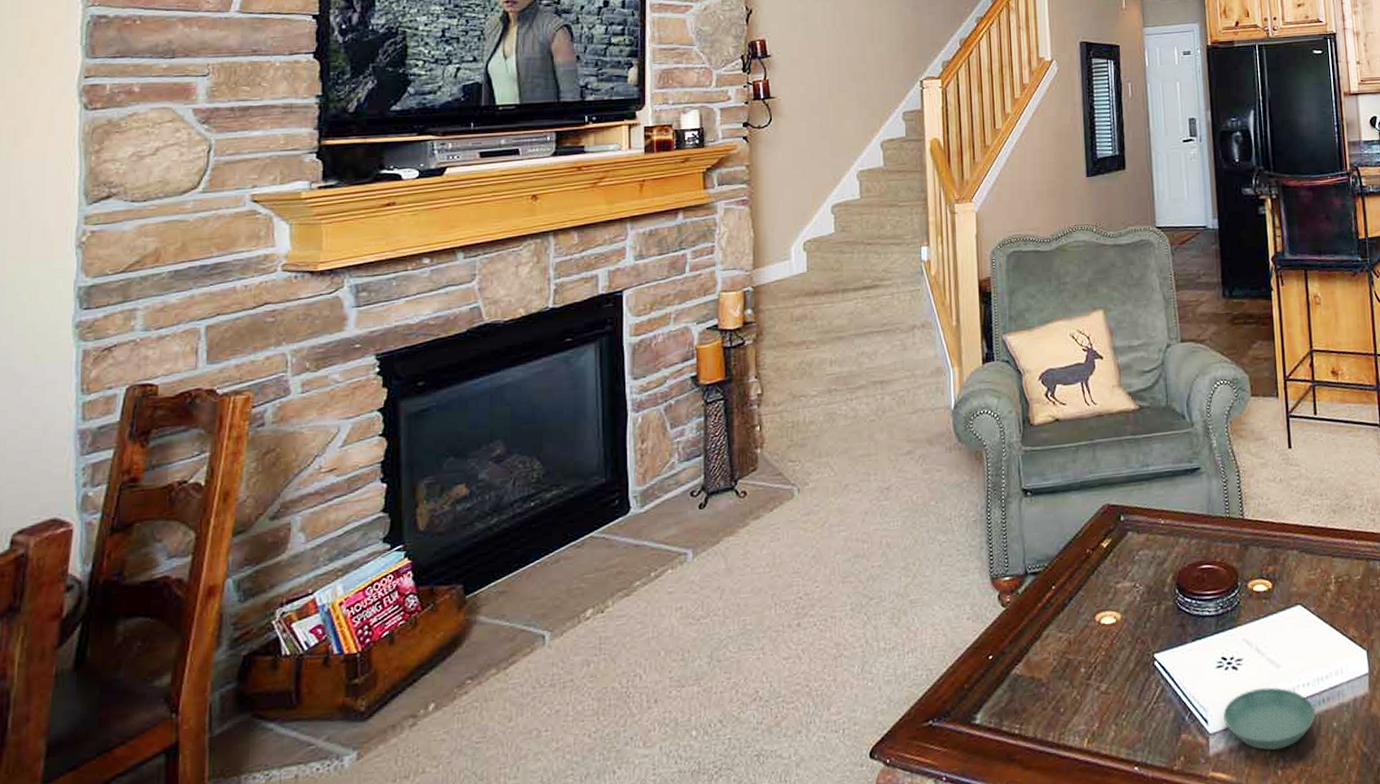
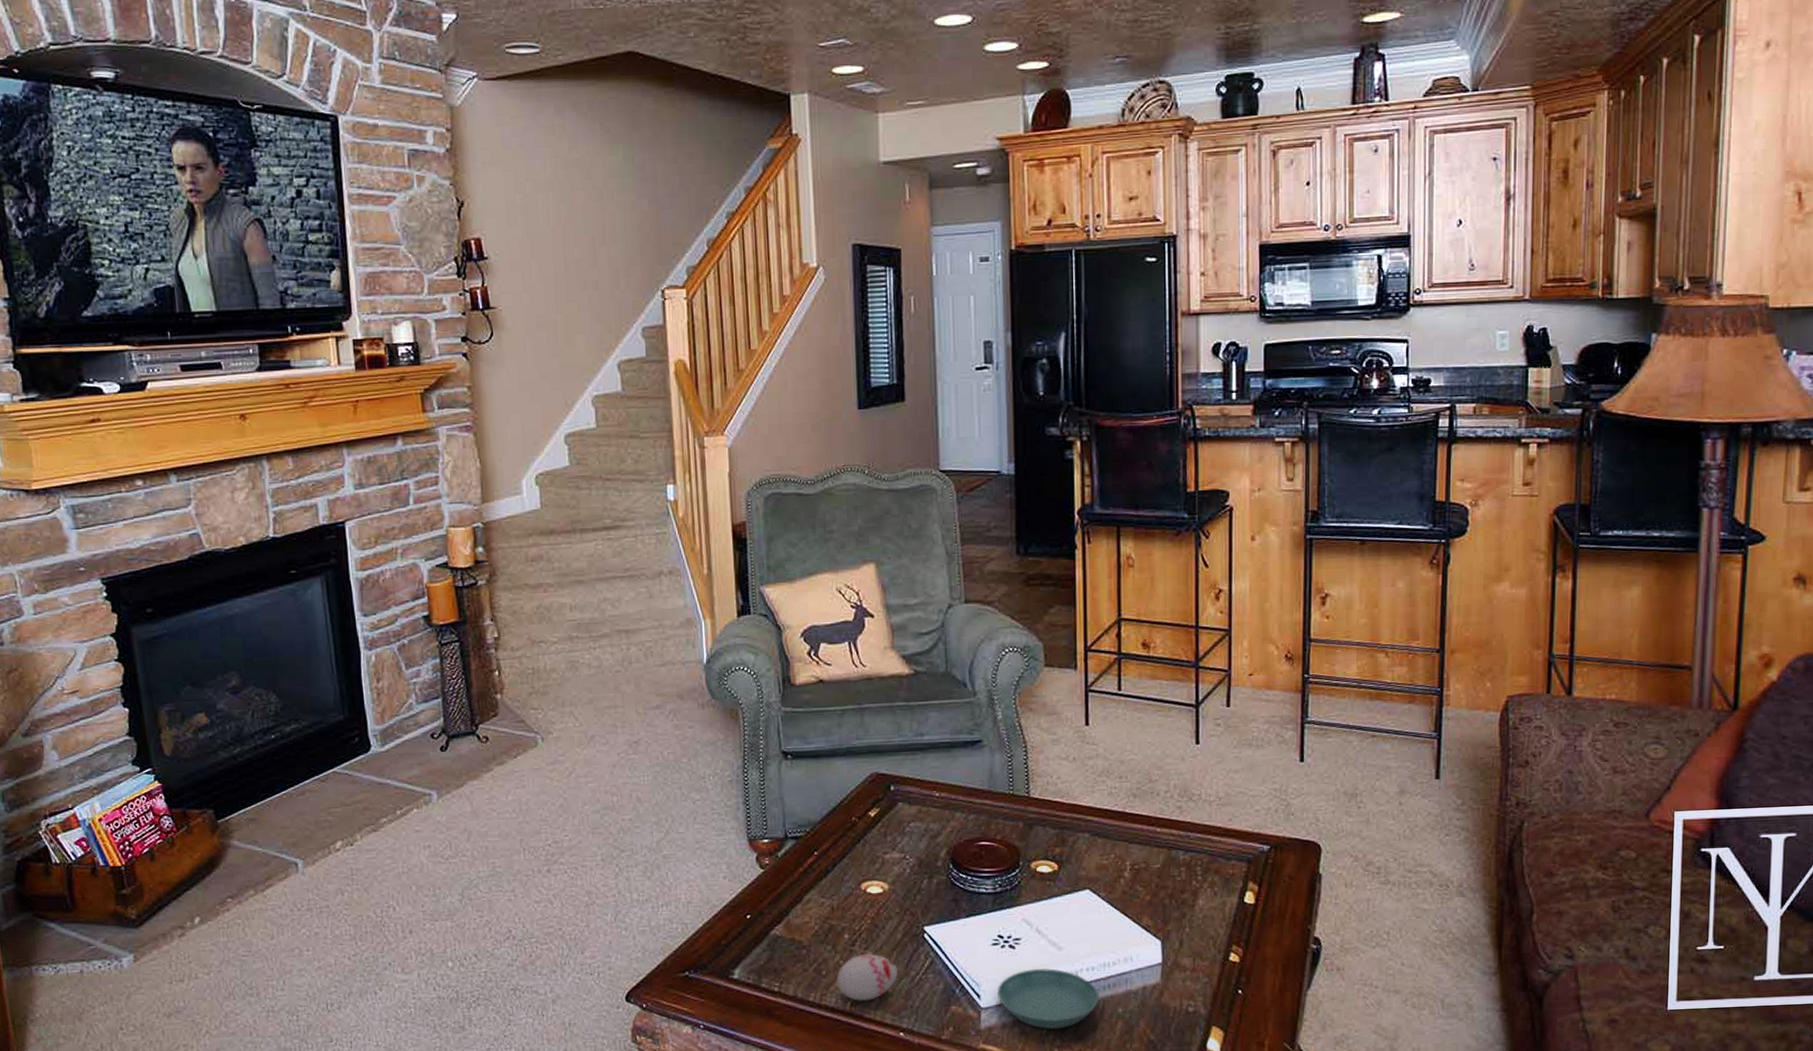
decorative egg: none [1073,686,1132,738] -> present [836,953,899,1002]

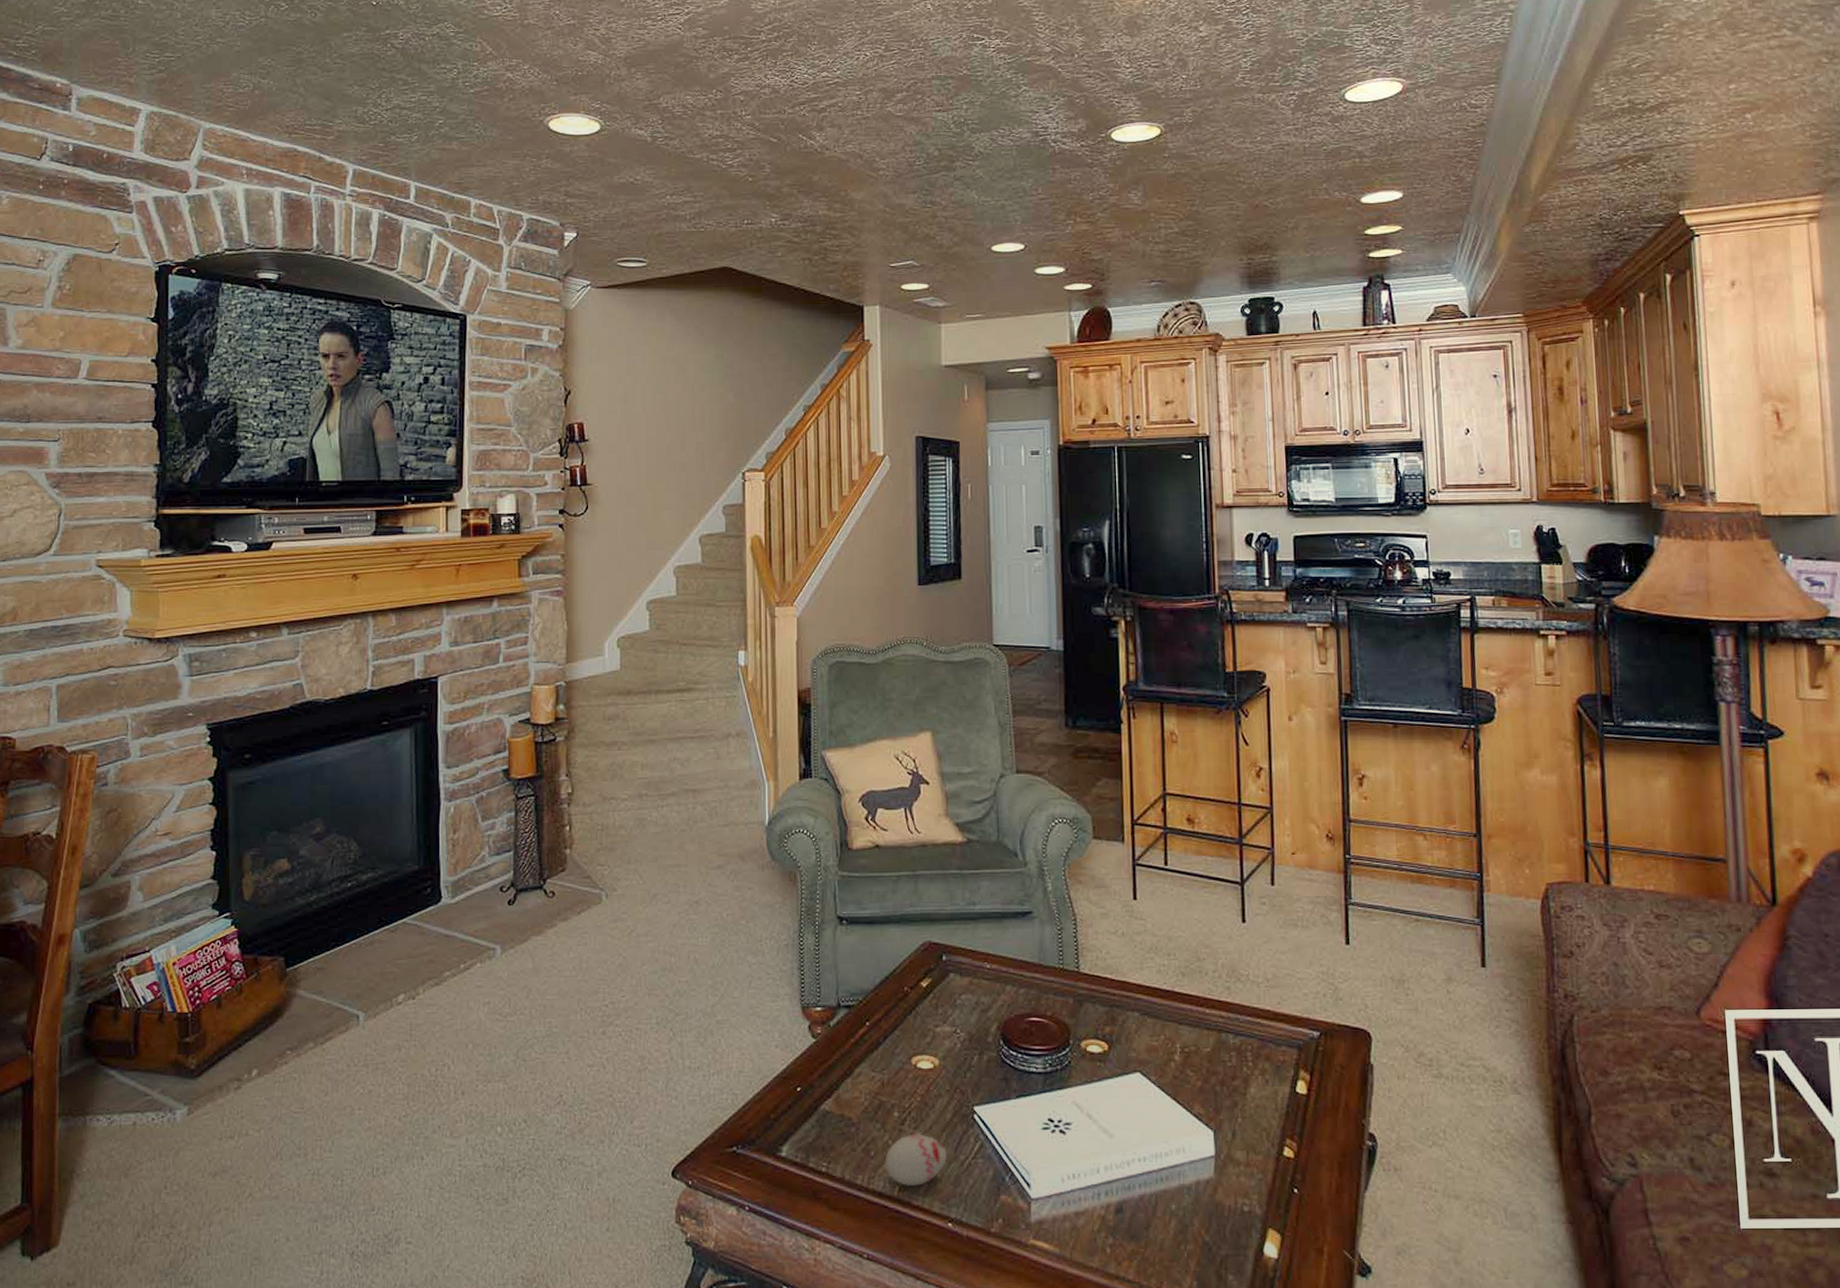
saucer: present [997,968,1099,1029] -> none [1048,1156,1152,1225]

